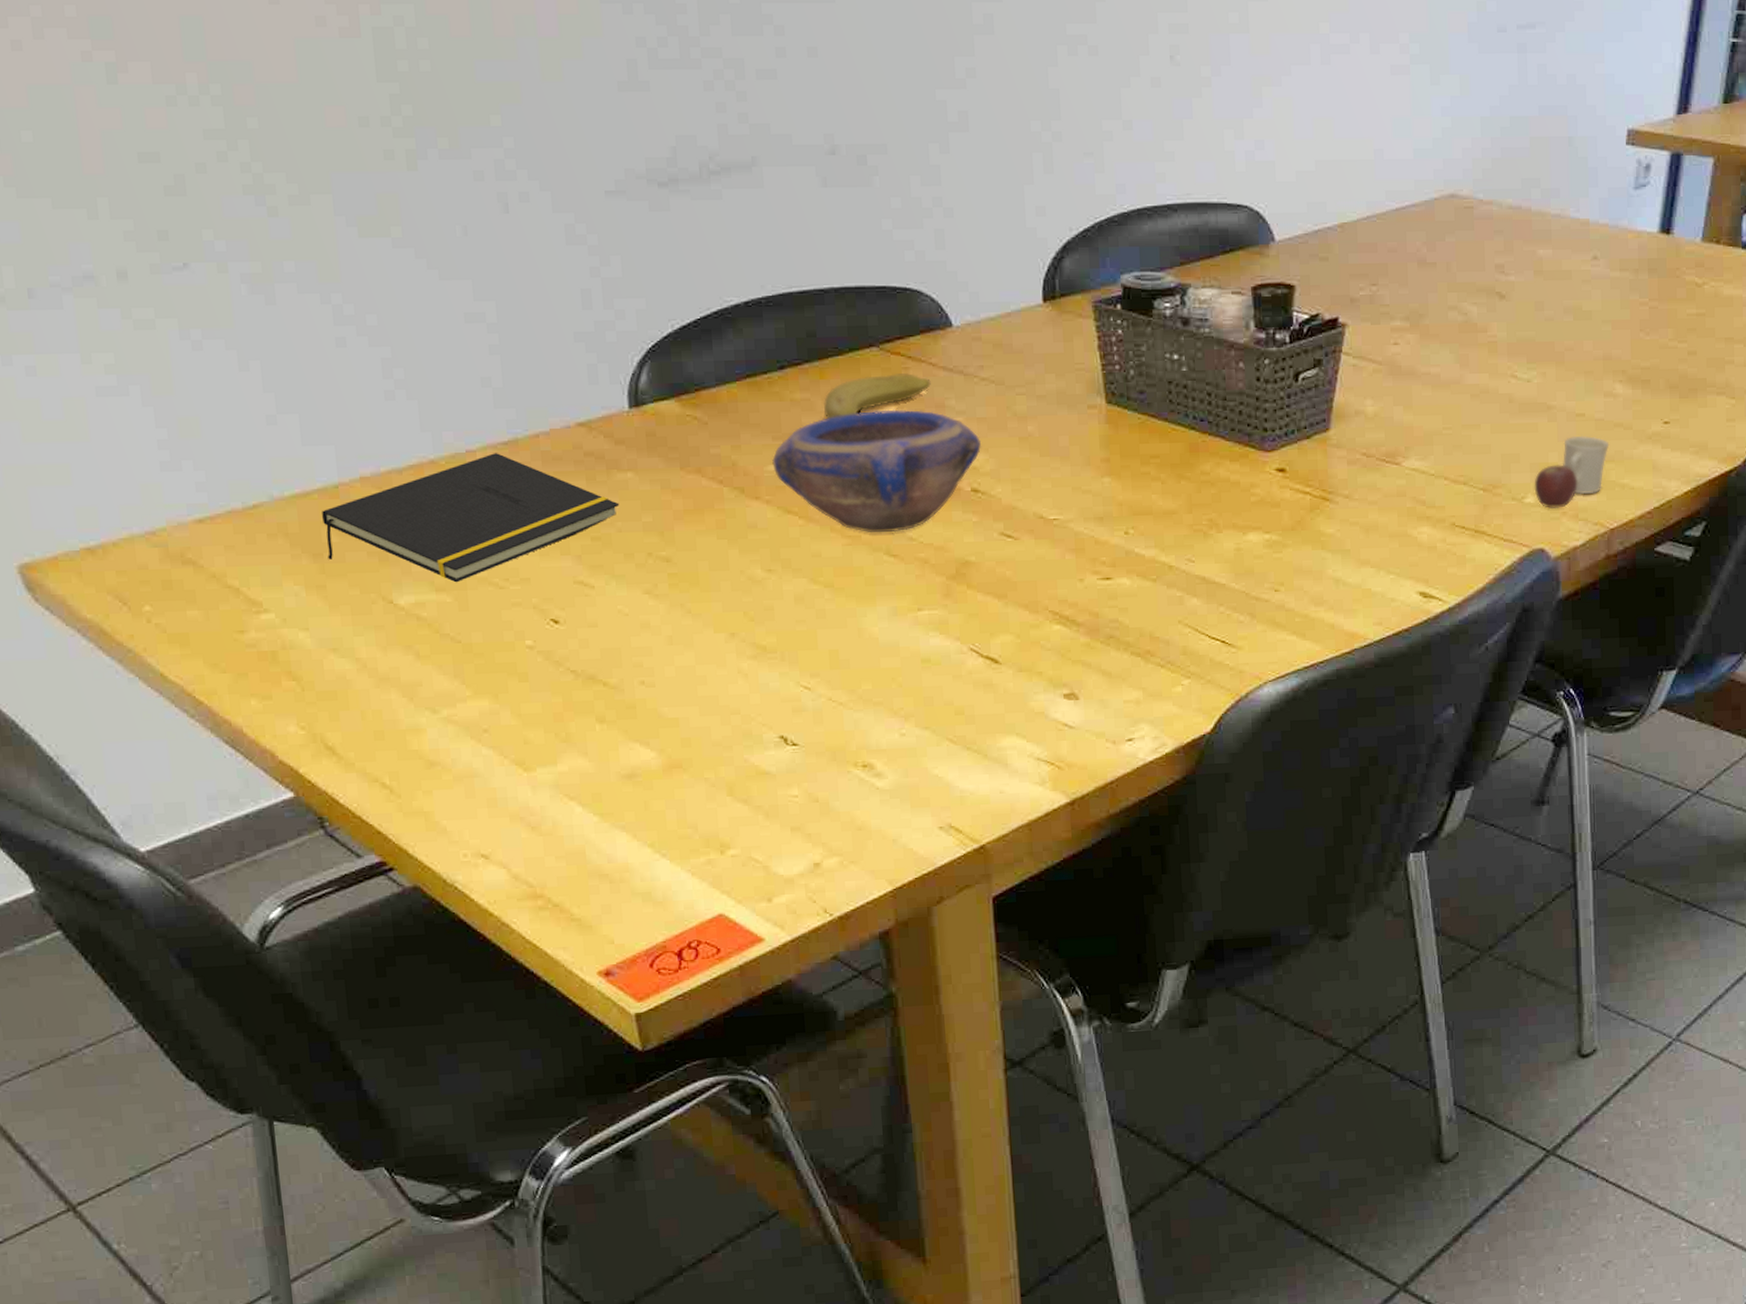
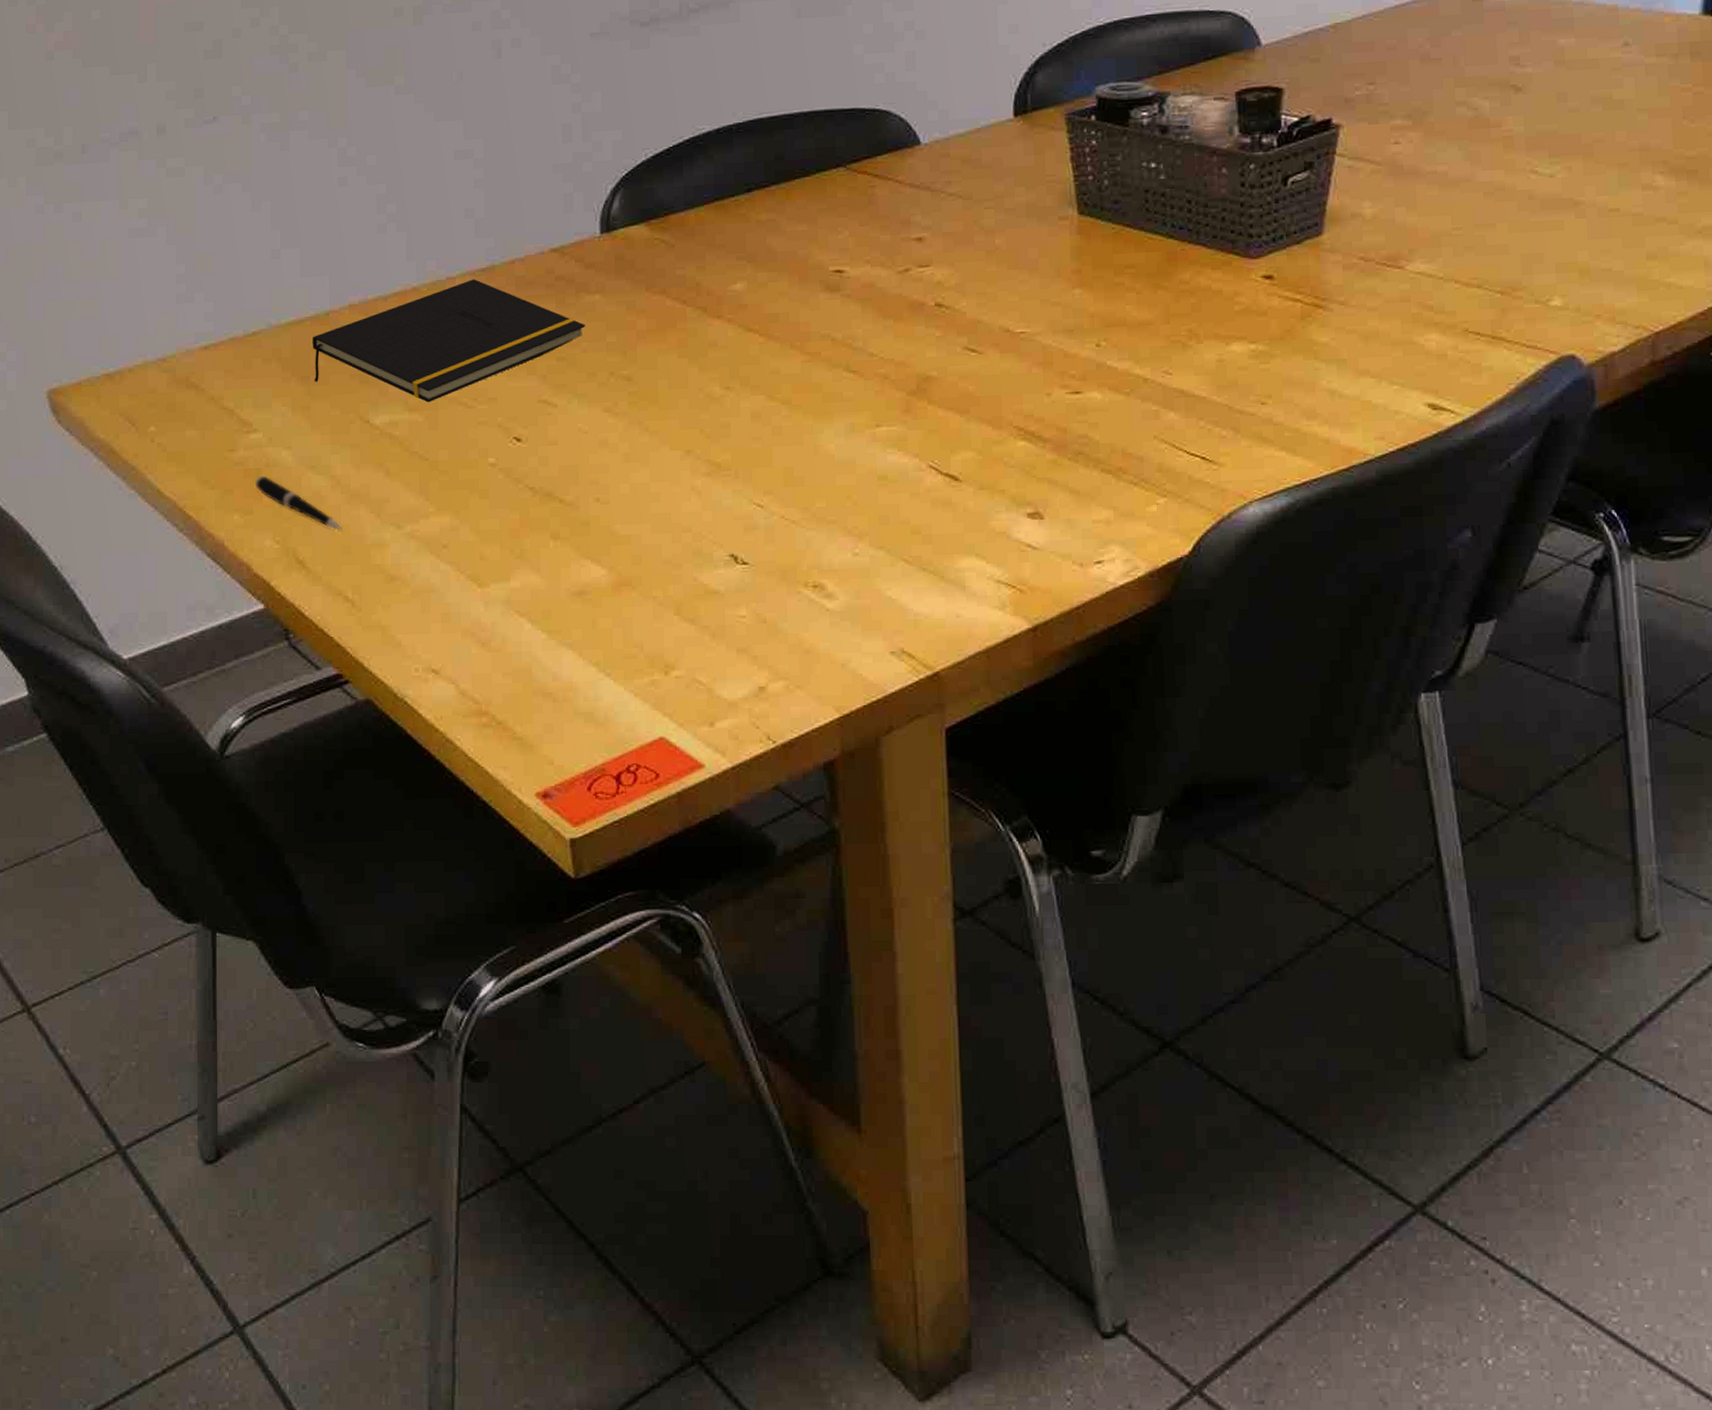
pen: none [272,658,374,716] -> present [256,475,344,531]
bowl: present [772,409,982,533] -> none [735,226,947,349]
fruit: present [824,373,931,420] -> none [789,191,897,239]
mug: present [1534,435,1610,509] -> none [1561,231,1651,311]

